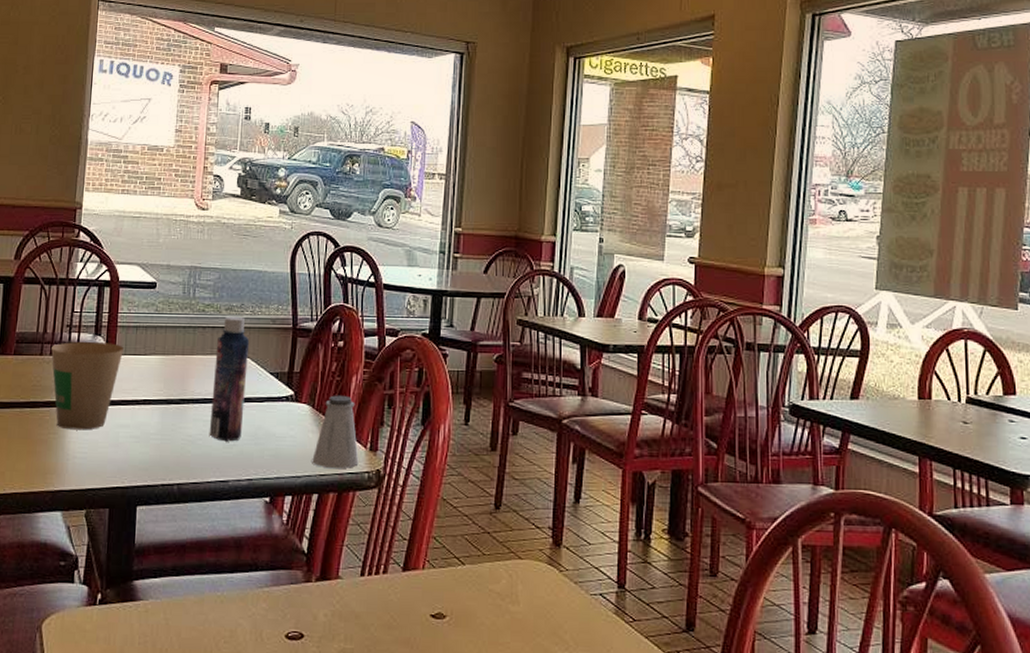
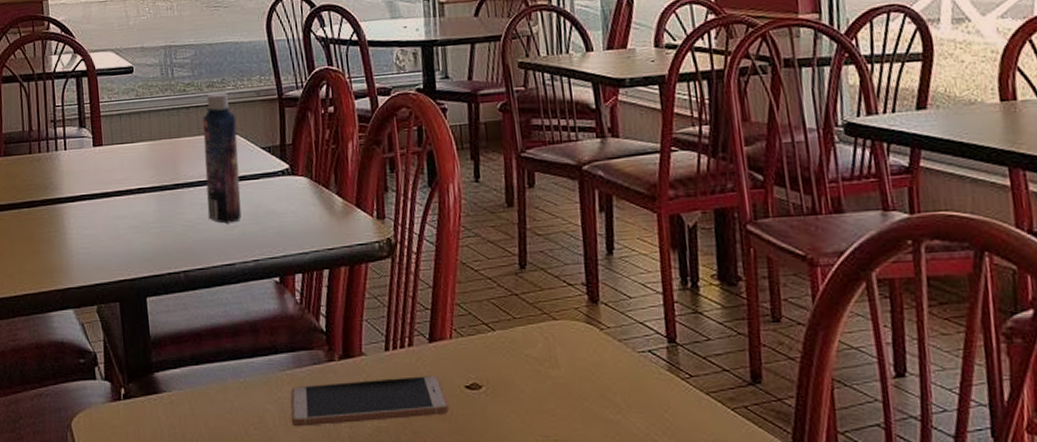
paper cup: present [51,341,124,430] -> none [39,134,111,226]
smartphone: none [261,602,413,644] -> present [290,376,449,427]
saltshaker: present [312,395,359,469] -> none [317,163,367,242]

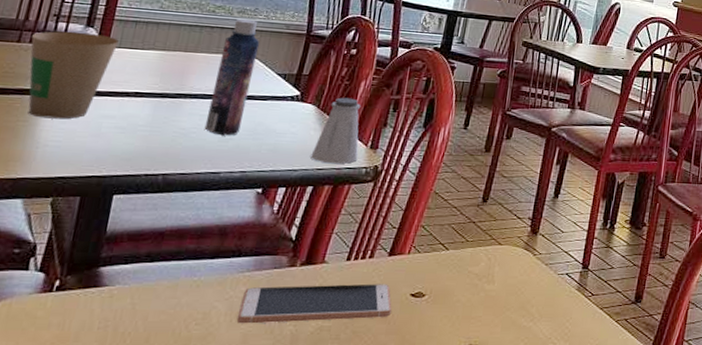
paper cup: none [39,134,111,226] -> present [28,31,119,119]
saltshaker: none [317,163,367,242] -> present [310,97,360,164]

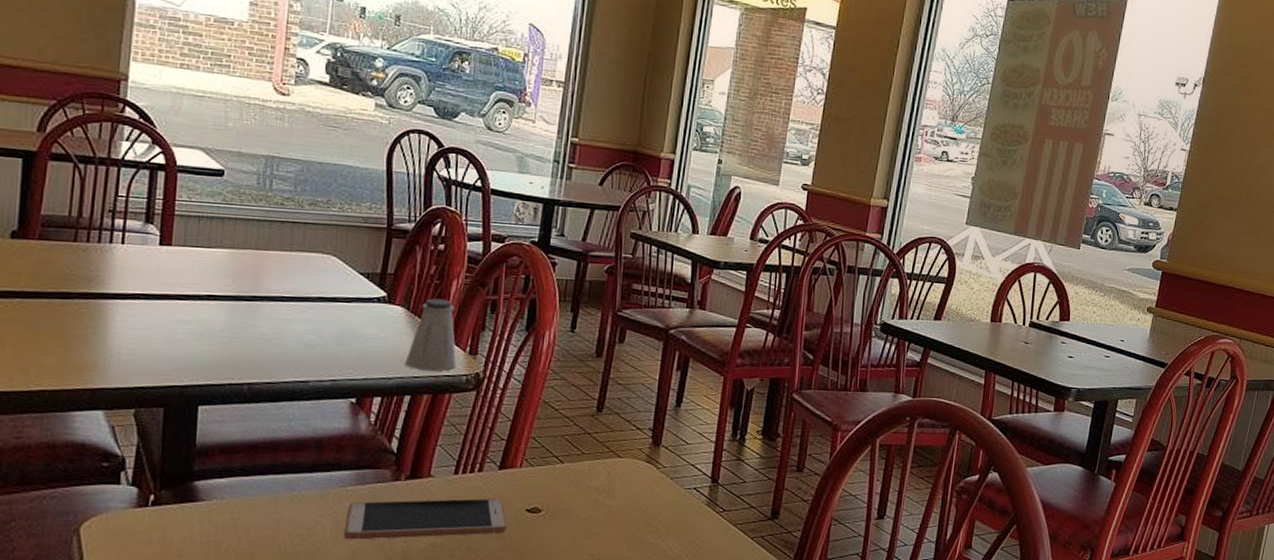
paper cup: present [28,31,119,119] -> none [88,228,182,325]
bottle: present [204,18,260,136] -> none [286,211,337,342]

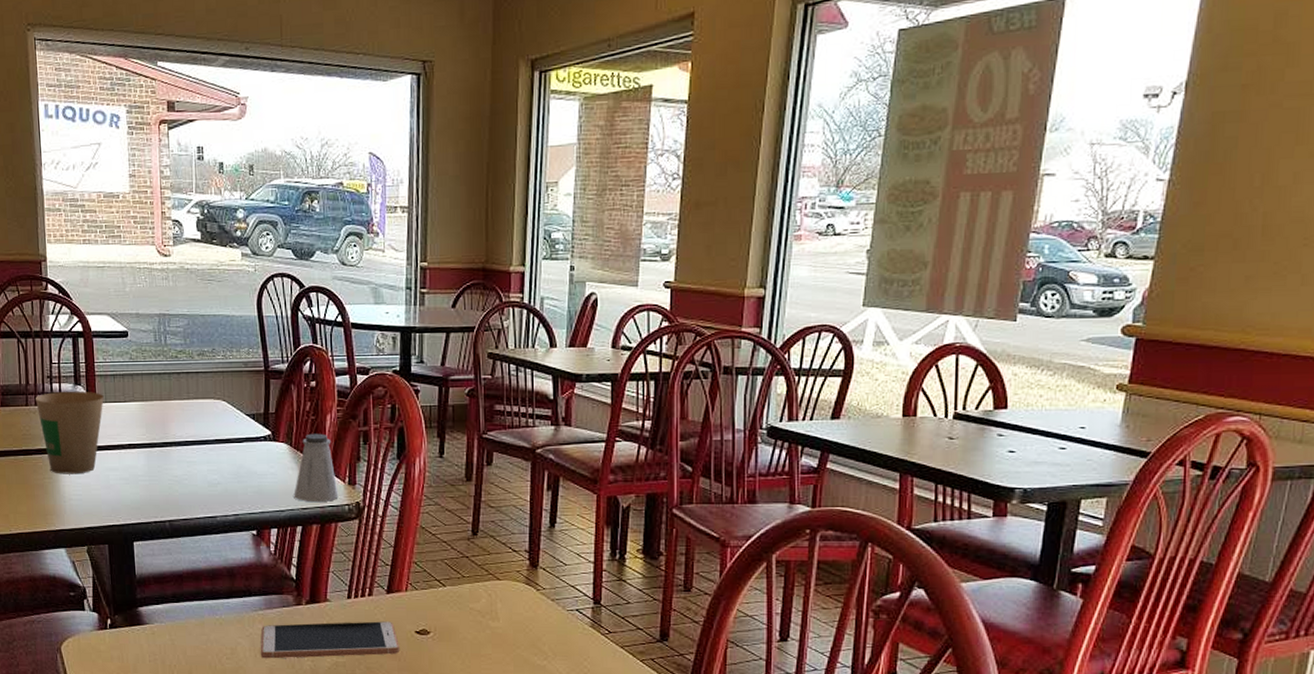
paper cup: none [88,228,182,325] -> present [36,391,104,474]

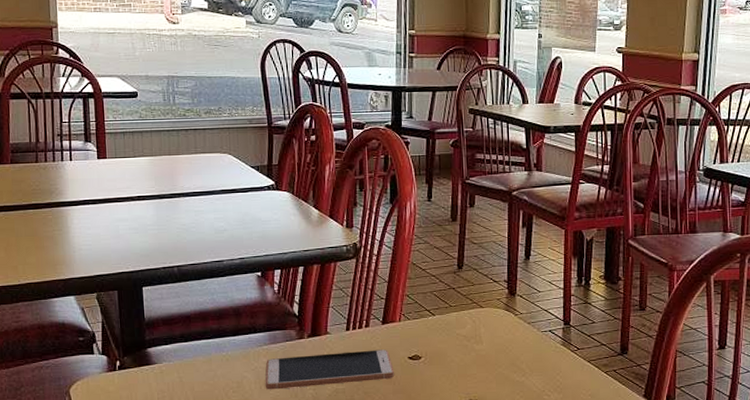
paper cup: present [36,391,104,474] -> none [46,147,114,226]
saltshaker: present [294,433,339,503] -> none [296,182,337,245]

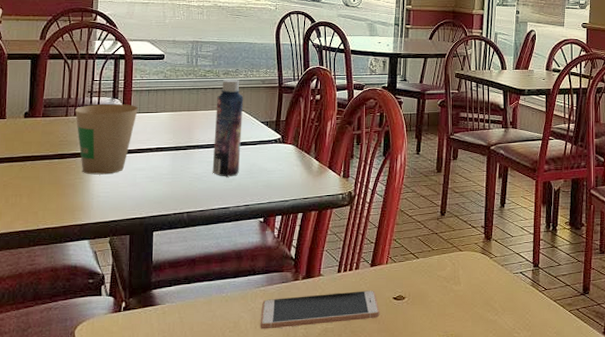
paper cup: none [46,147,114,226] -> present [75,103,138,175]
bottle: none [200,118,231,228] -> present [212,79,244,177]

